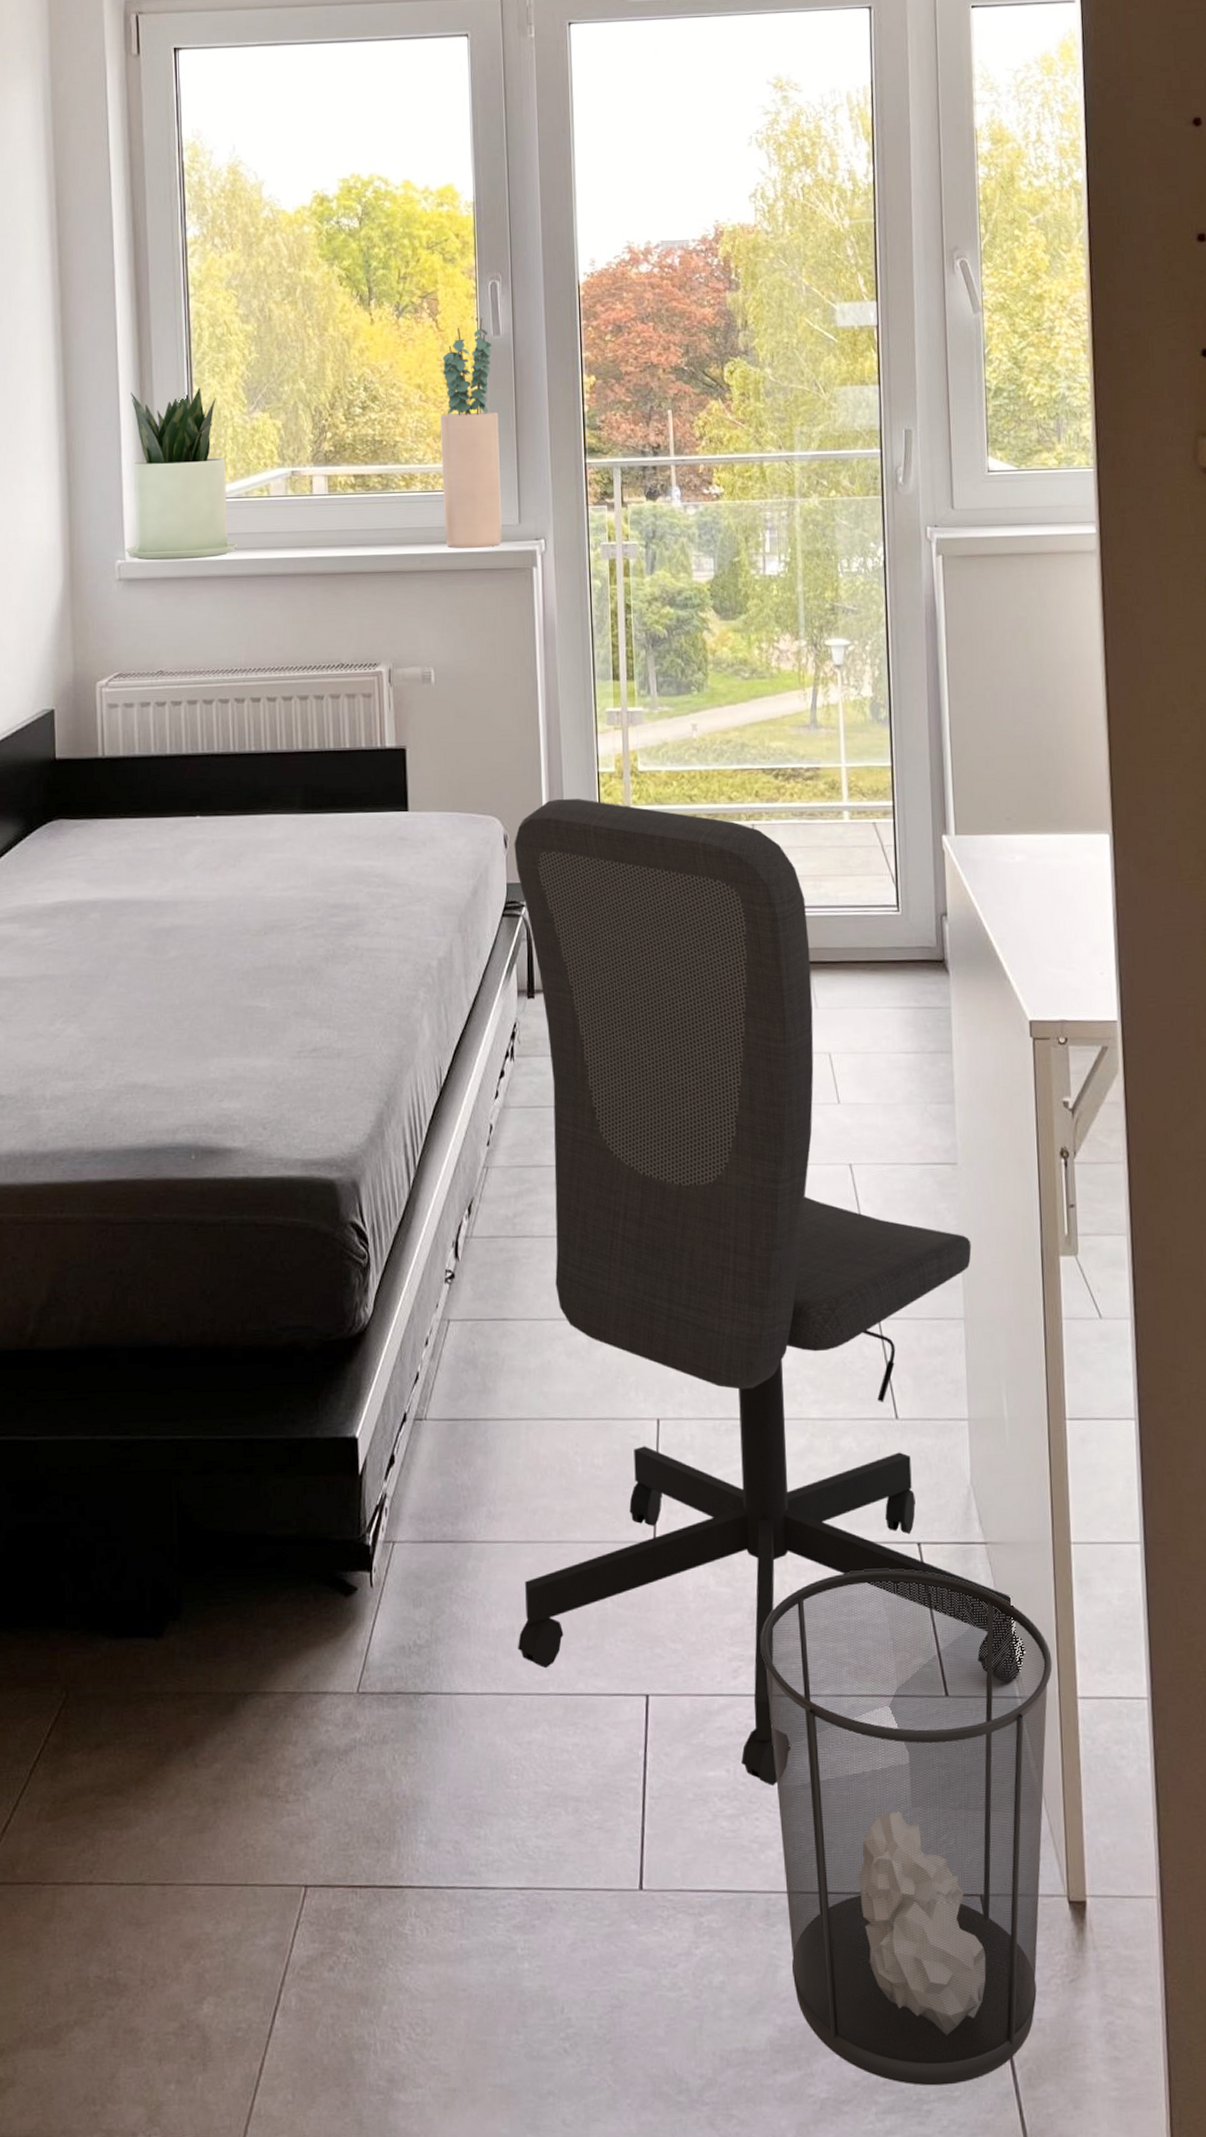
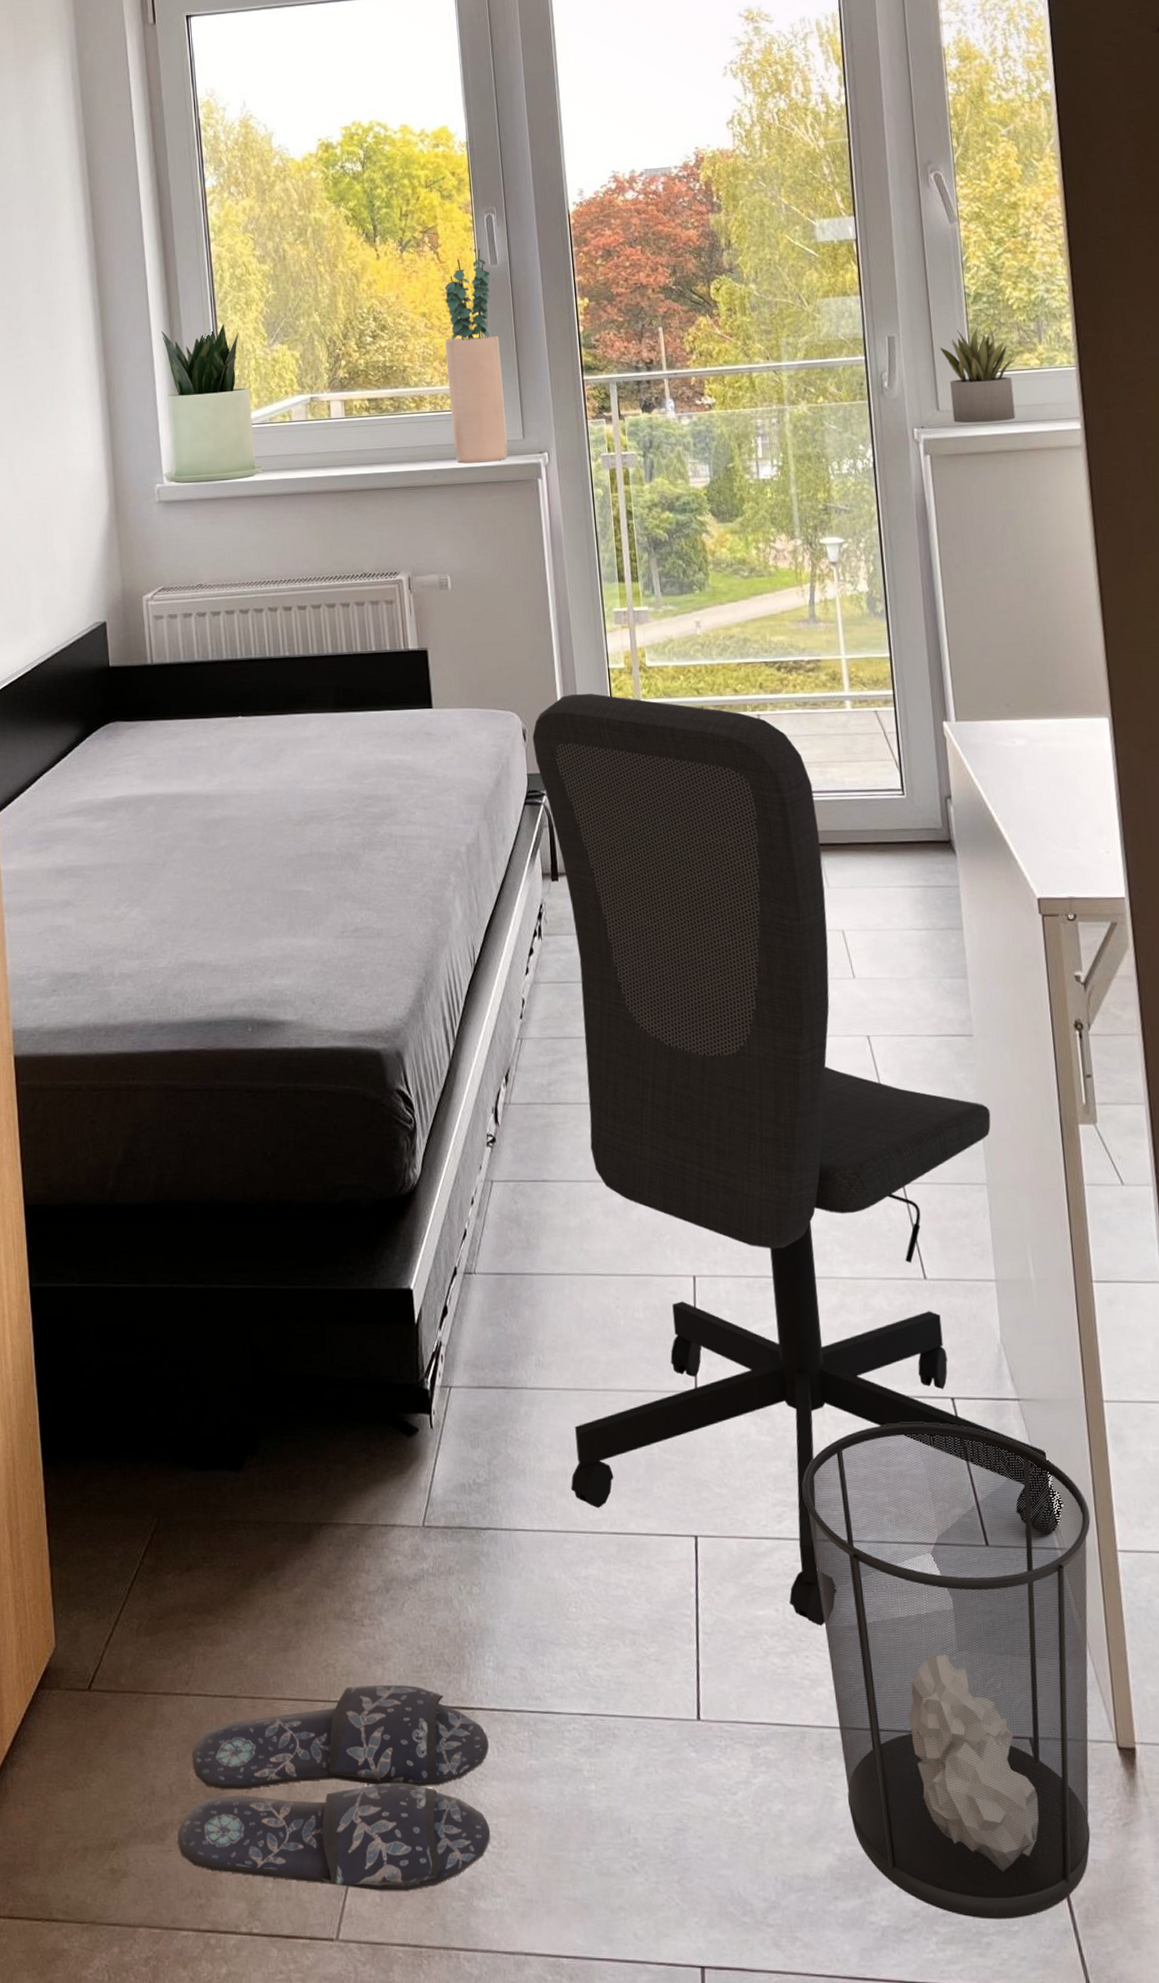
slippers: none [72,1864,418,2088] -> present [177,1684,491,1891]
succulent plant: none [957,423,1033,524] -> present [940,326,1016,424]

